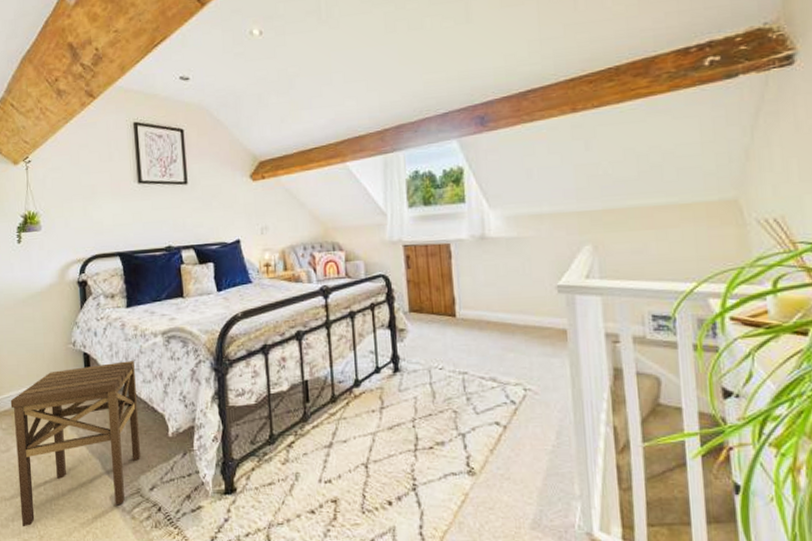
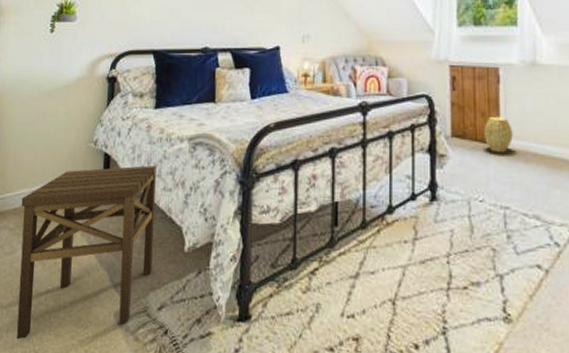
woven basket: none [439,289,467,324] -> present [483,116,513,153]

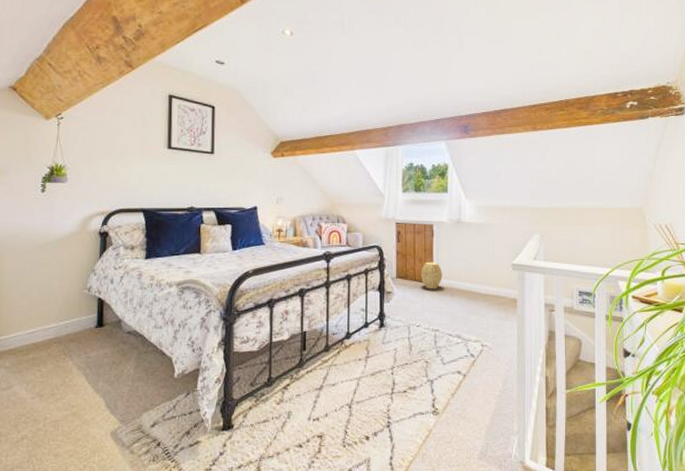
side table: present [17,165,156,340] -> none [16,308,148,463]

